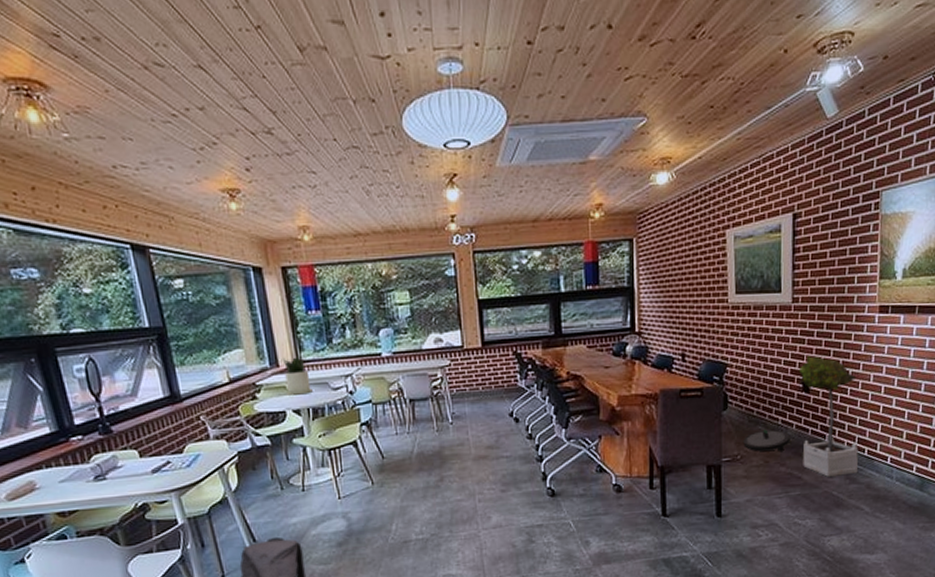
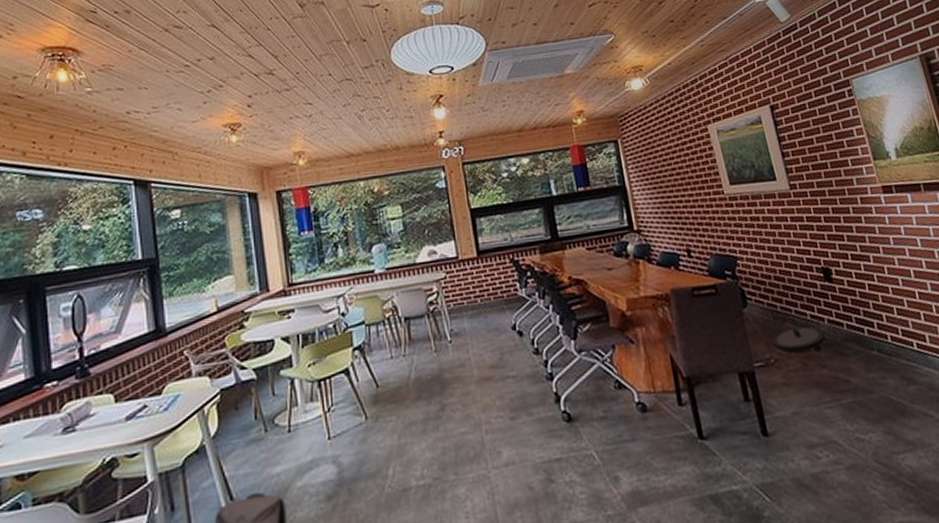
planter: present [282,355,313,395] -> none [272,278,303,322]
potted tree: present [798,356,859,477] -> none [814,243,913,379]

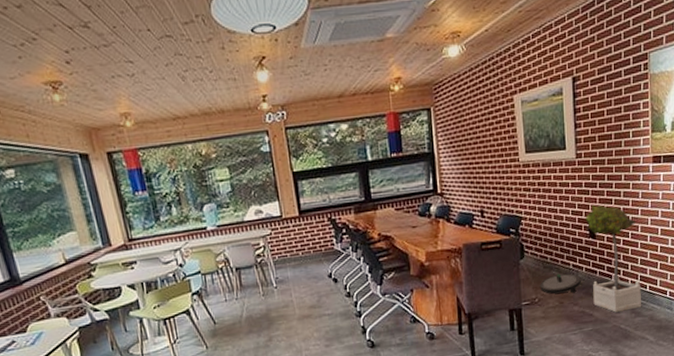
potted tree: none [814,243,913,379] -> present [585,205,642,313]

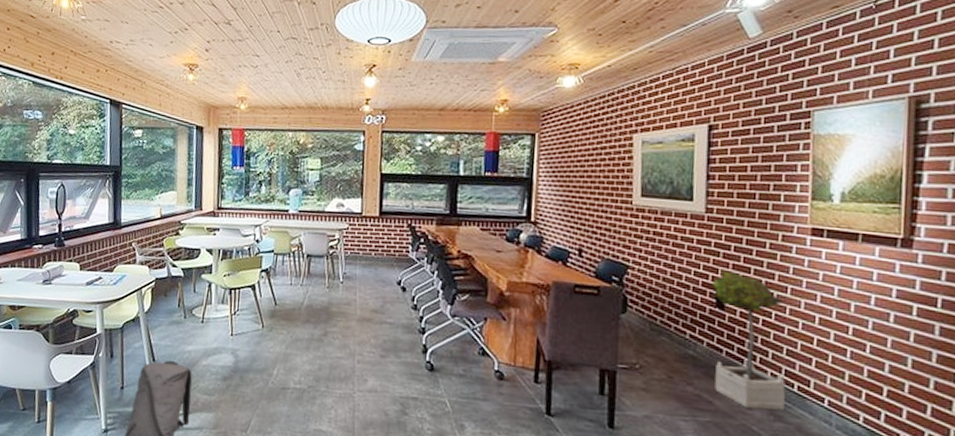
robot vacuum: present [540,273,581,294] -> none [643,341,700,370]

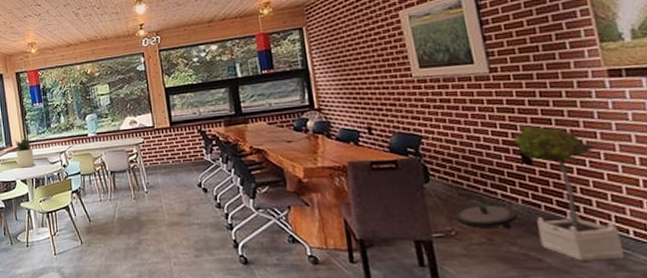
planter: none [203,202,226,237] -> present [14,137,36,168]
robot vacuum: none [643,341,700,370] -> present [455,204,518,230]

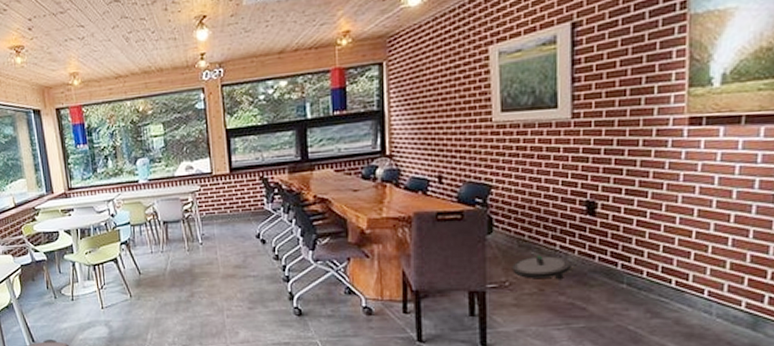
planter: present [14,137,36,168] -> none [56,183,81,218]
potted tree: present [512,126,626,261] -> none [581,176,663,309]

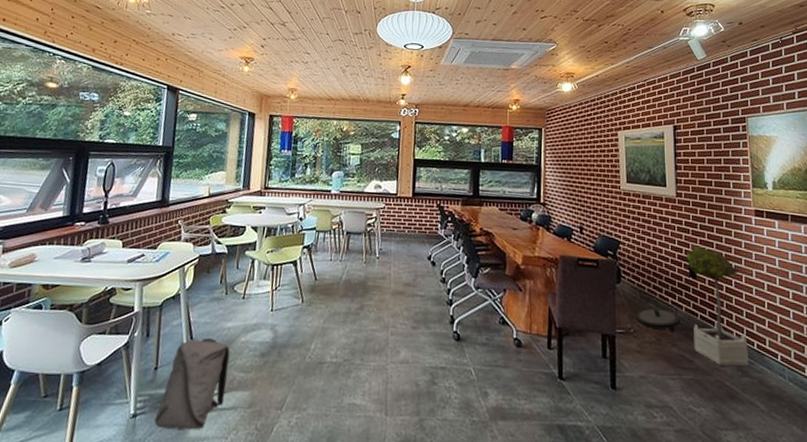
potted tree: none [581,176,663,309] -> present [685,245,750,367]

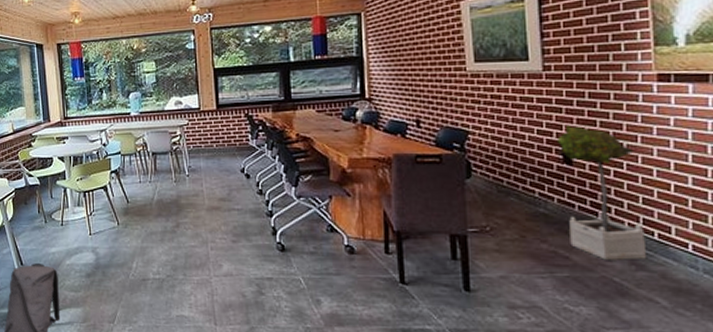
robot vacuum: present [636,307,681,332] -> none [493,201,552,227]

